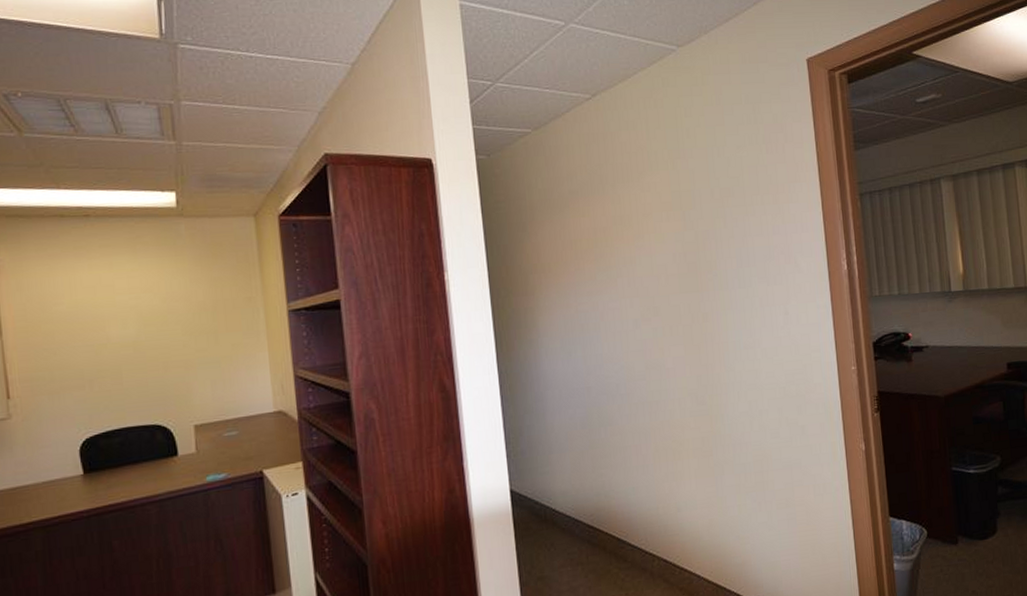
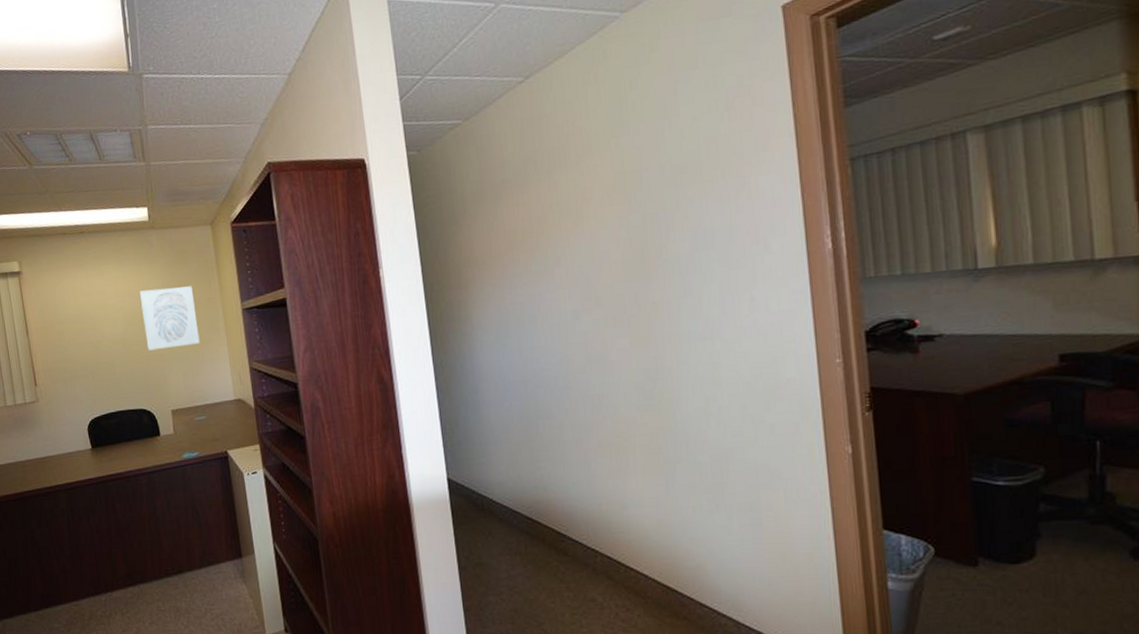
wall art: none [160,283,235,357] -> present [140,286,200,351]

